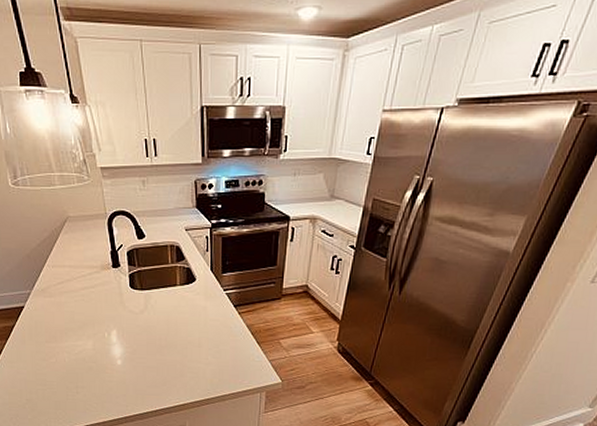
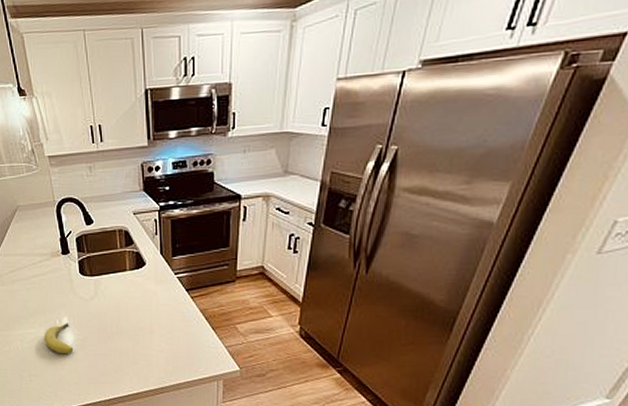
fruit: none [92,335,122,367] -> present [44,323,74,354]

